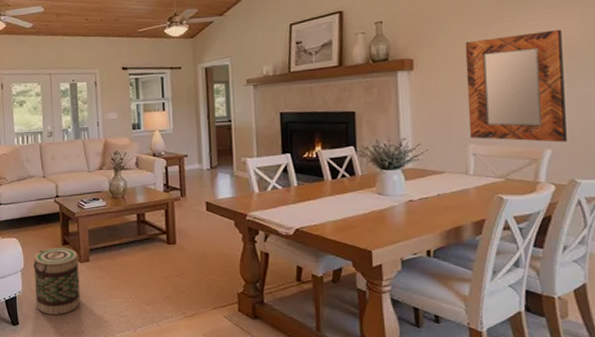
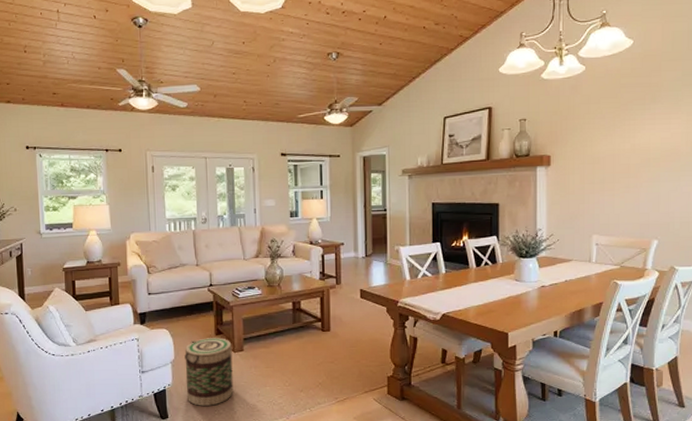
home mirror: present [465,29,567,143] -> none [594,133,671,234]

